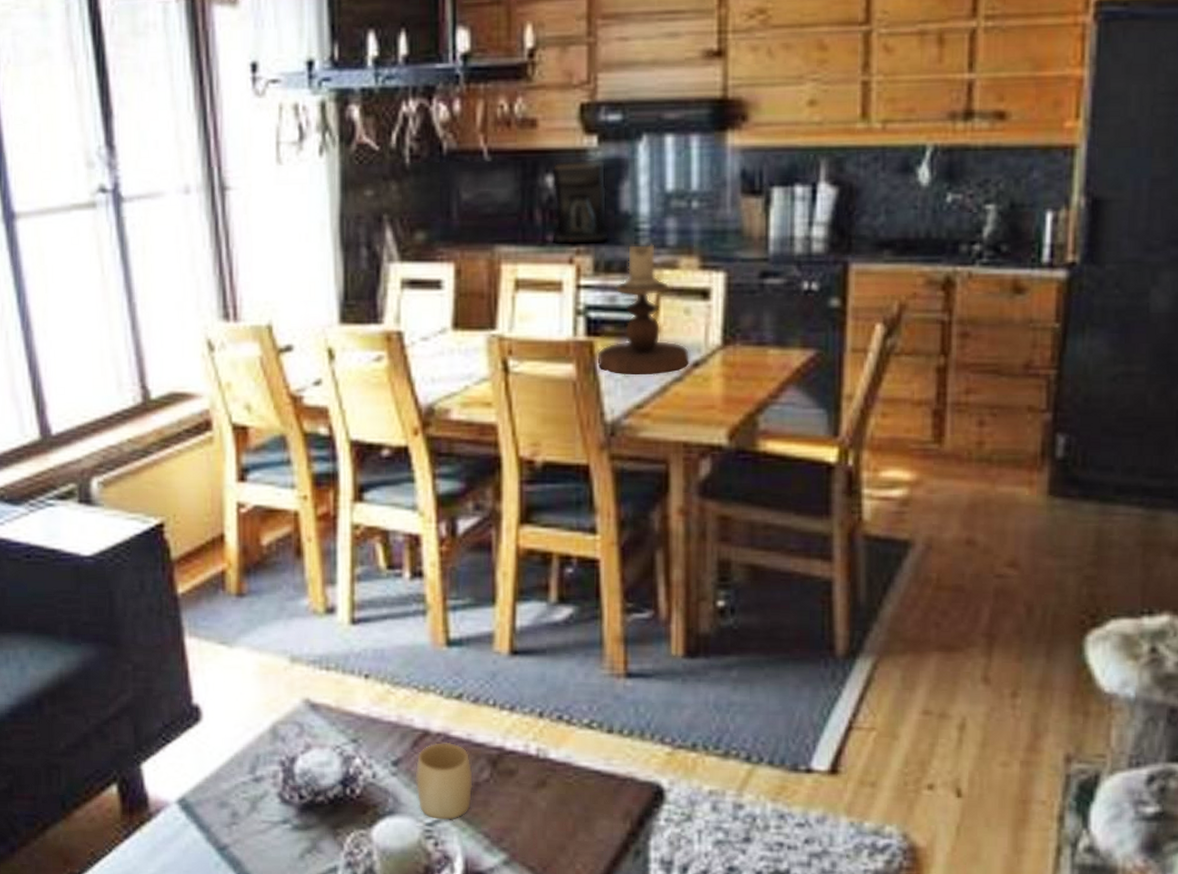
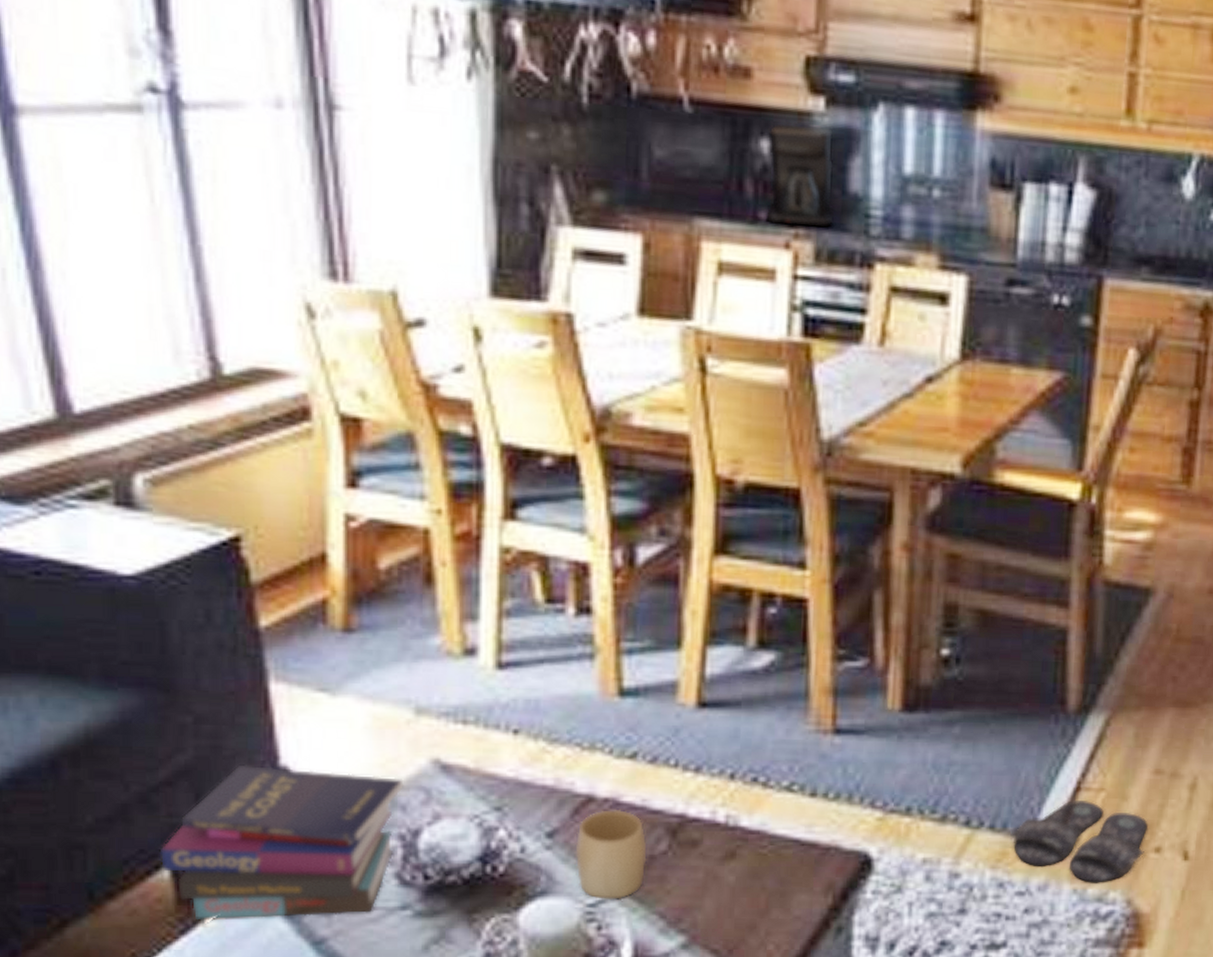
books: none [109,703,283,828] -> present [159,764,404,921]
candlestick: present [596,244,691,377] -> none [813,232,924,390]
slippers: none [791,738,920,818] -> present [1012,799,1149,883]

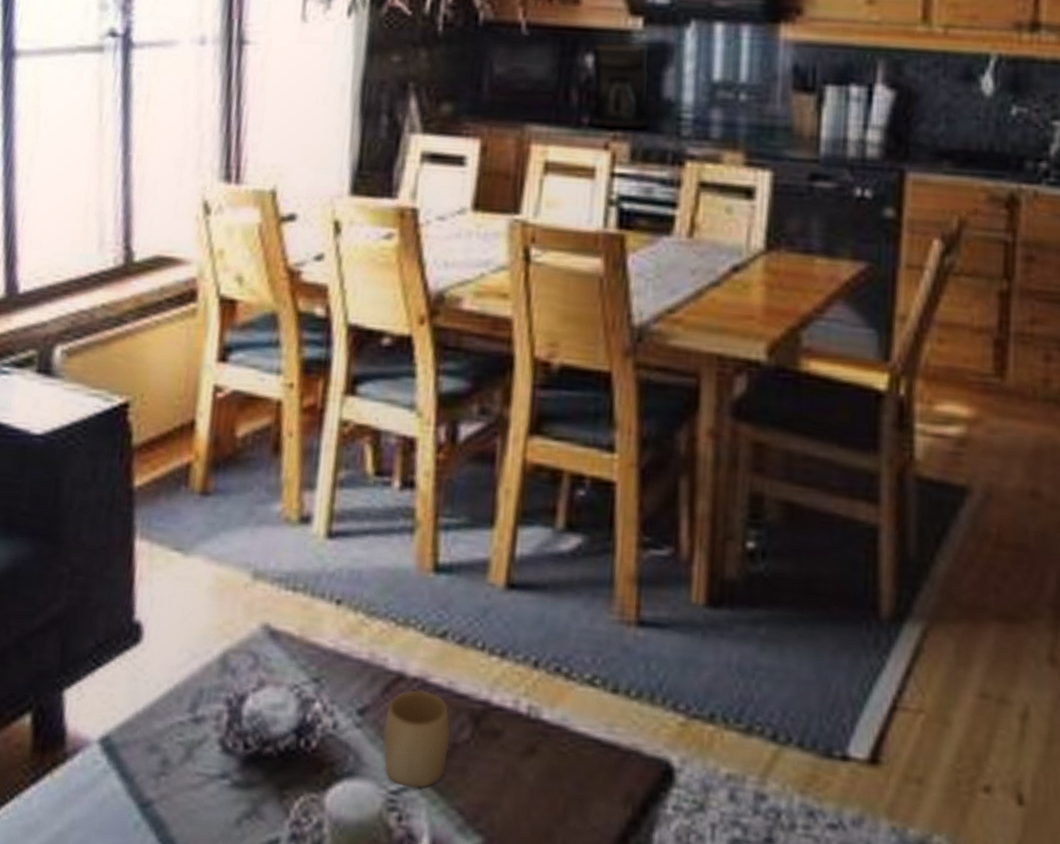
books: present [159,764,404,921] -> none [25,617,236,779]
slippers: present [1012,799,1149,883] -> none [823,719,976,824]

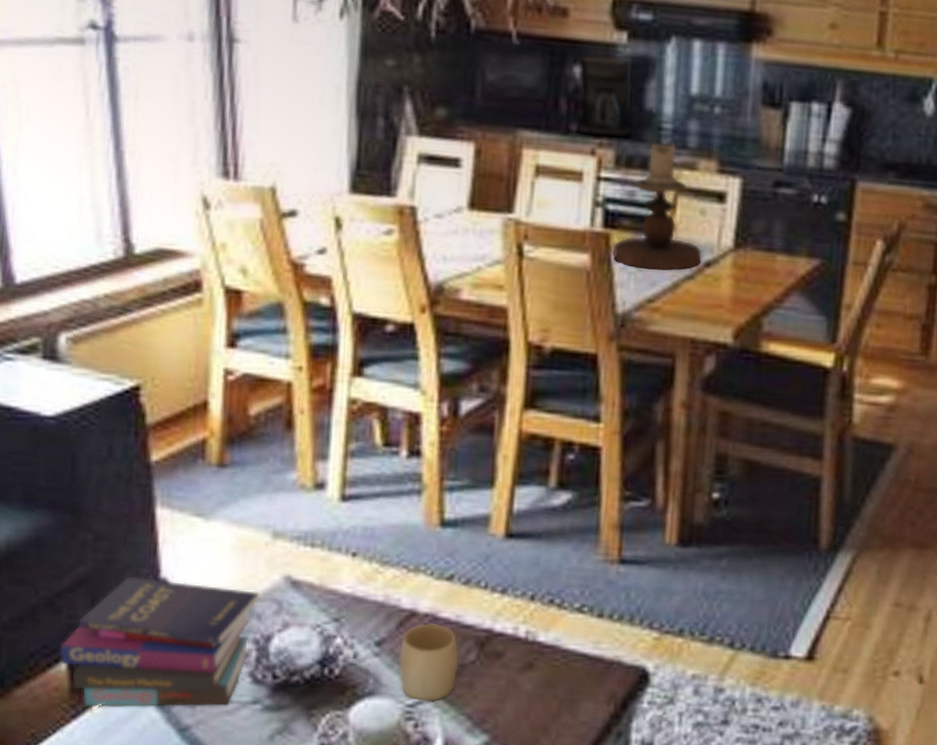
books: none [25,617,236,779] -> present [59,576,260,708]
candlestick: none [626,133,730,279] -> present [611,142,703,273]

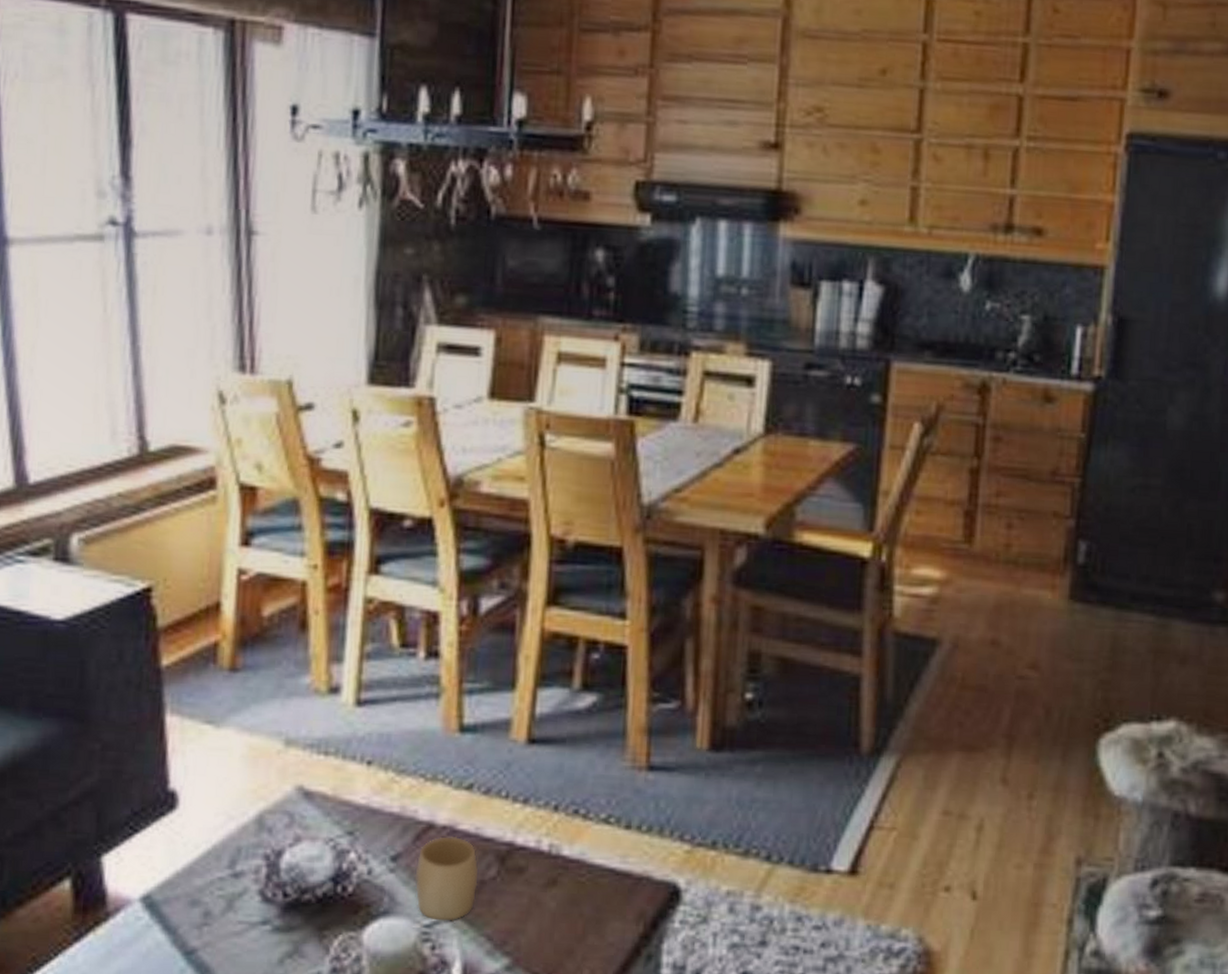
books: present [59,576,260,708] -> none [63,788,272,929]
coffee maker: present [576,53,633,138] -> none [598,236,658,323]
candlestick: present [611,142,703,273] -> none [636,326,732,461]

